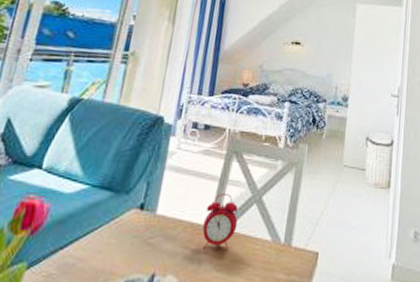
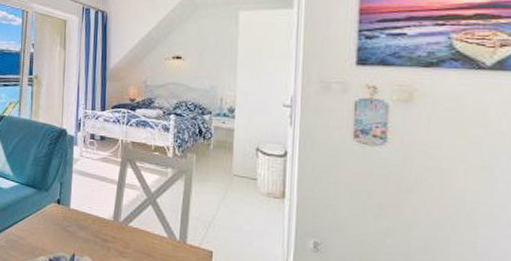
alarm clock: present [202,194,238,250] -> none [107,195,137,241]

